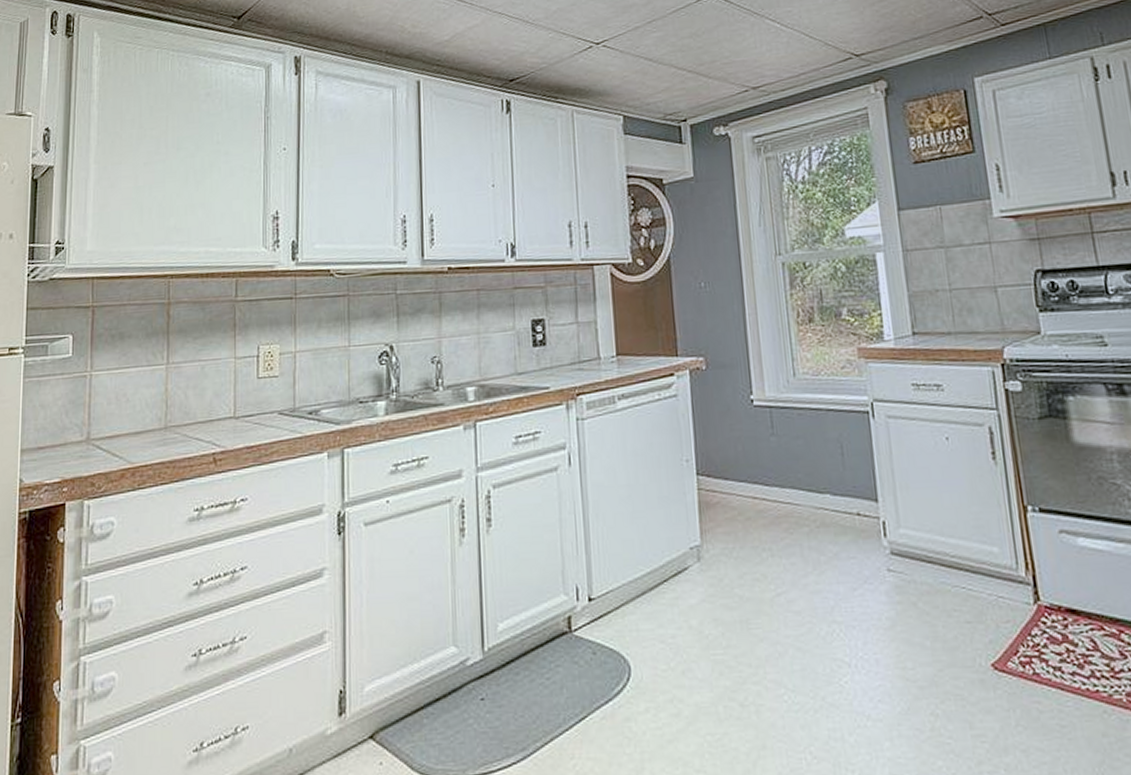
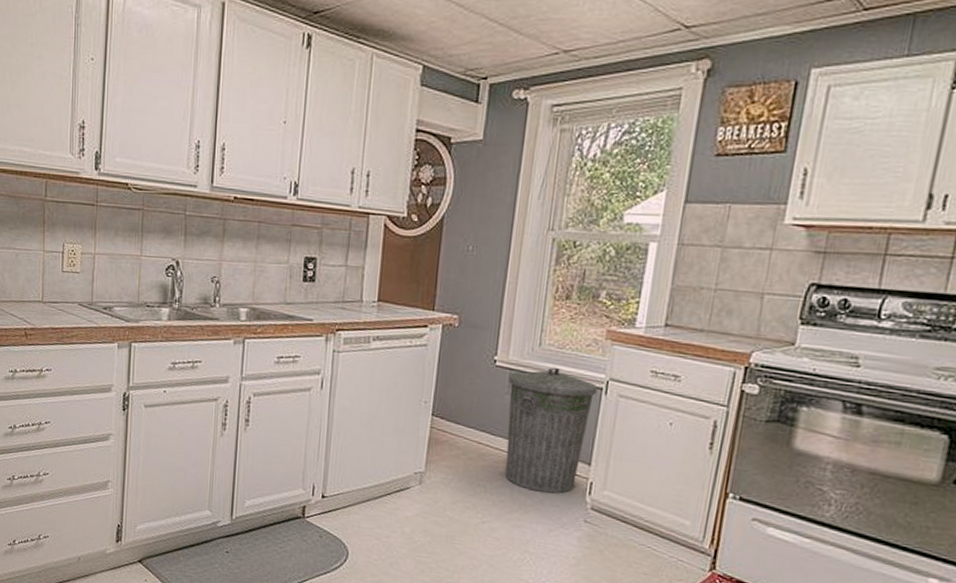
trash can: none [769,396,867,544] -> present [505,367,598,494]

